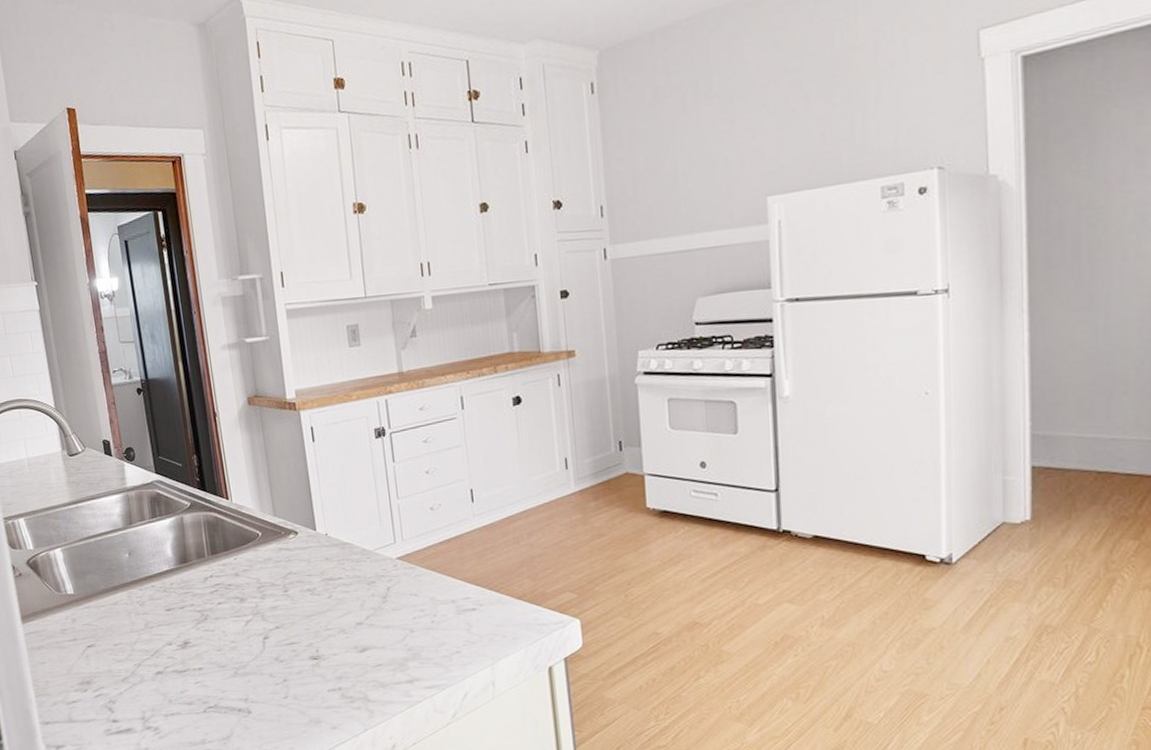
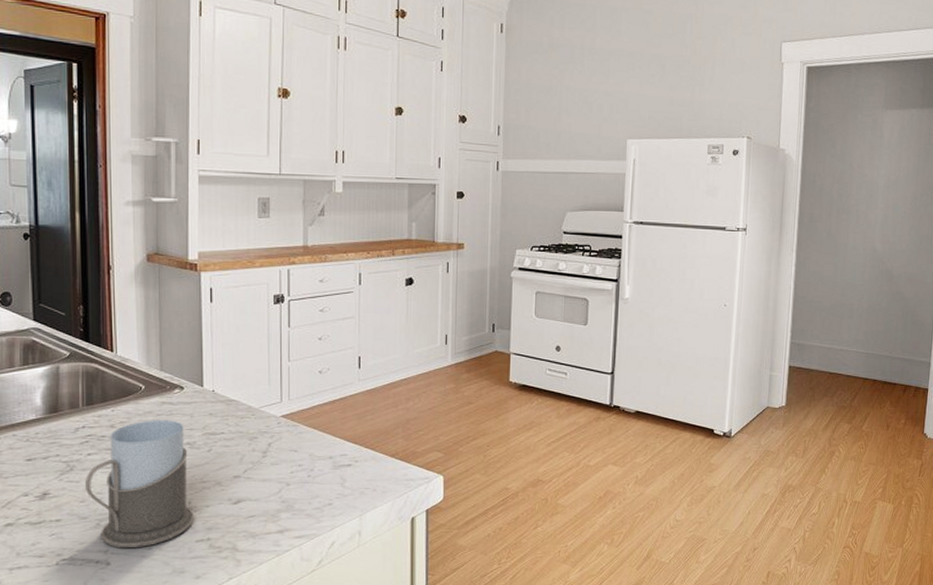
mug: none [219,566,324,696] -> present [84,420,194,547]

